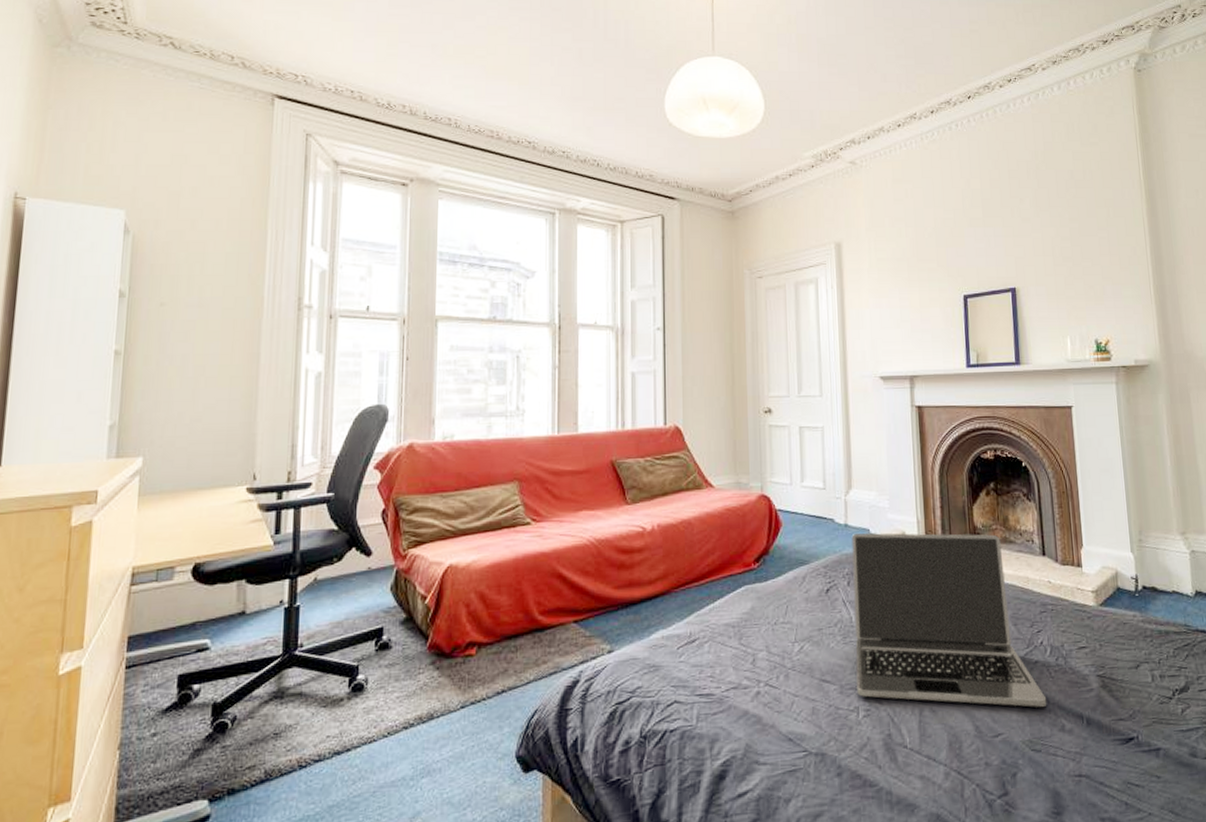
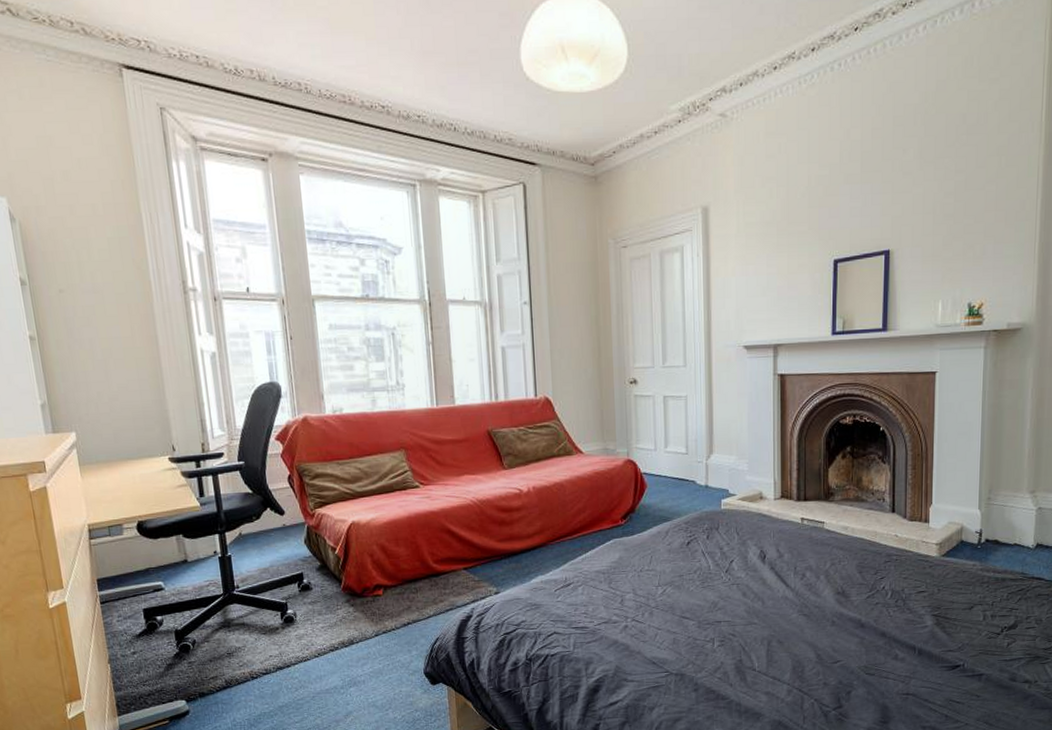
laptop: present [851,532,1047,708] -> none [711,493,884,641]

